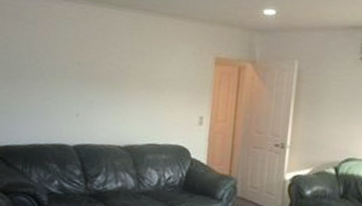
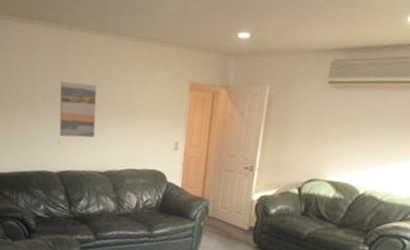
wall art: none [78,54,119,111] -> present [59,81,97,138]

